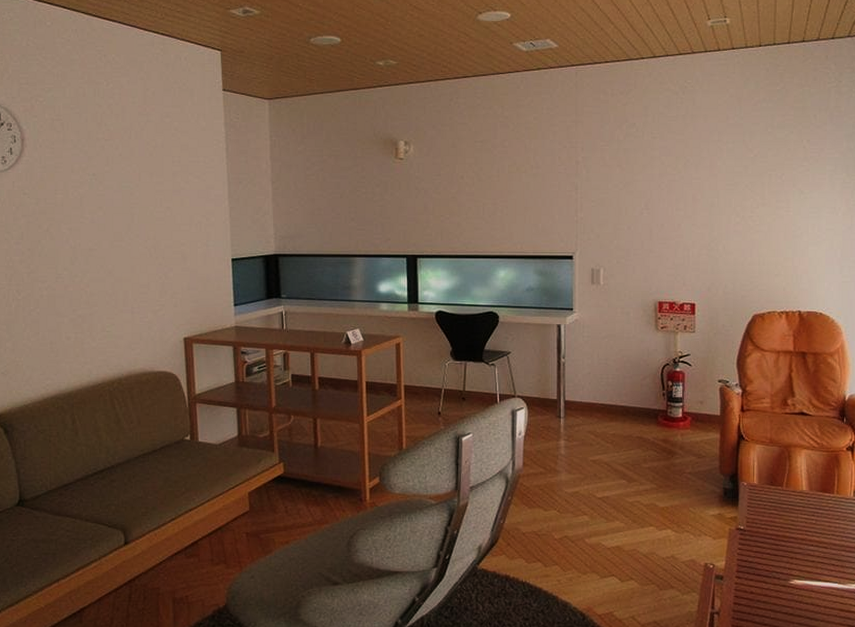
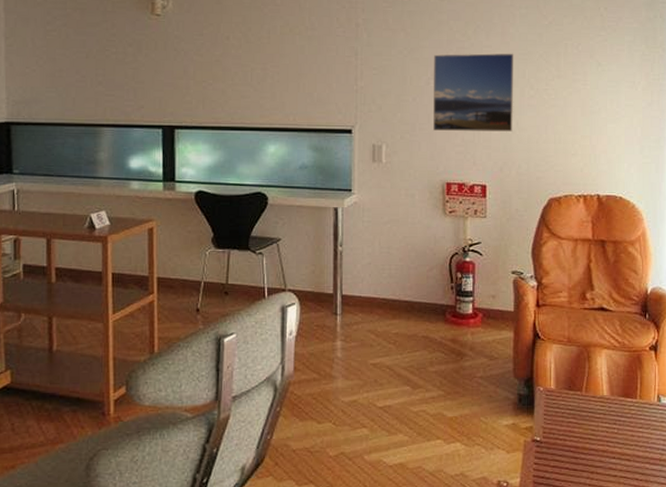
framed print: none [646,184,722,255] -> present [432,53,514,132]

